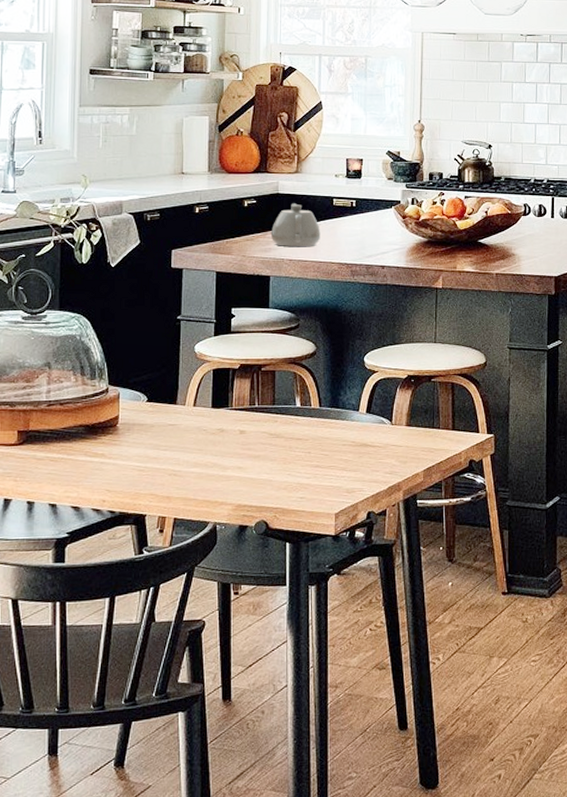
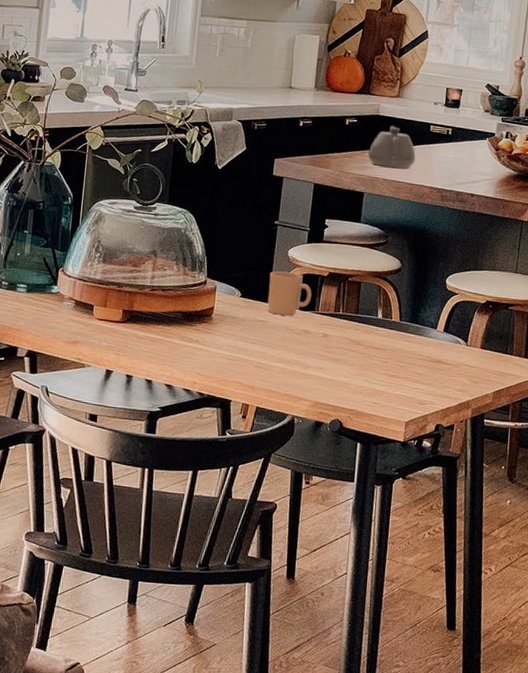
mug: none [176,369,224,416] -> present [267,271,312,316]

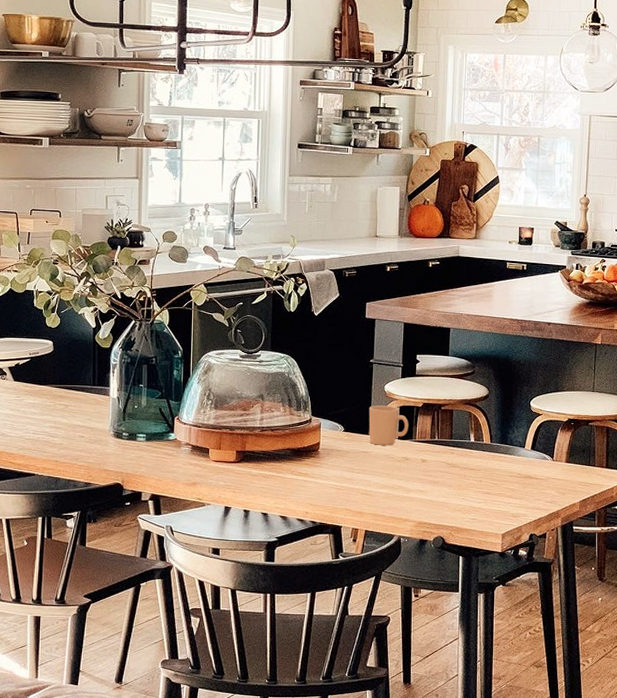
teapot: present [367,126,416,169] -> none [451,265,495,304]

